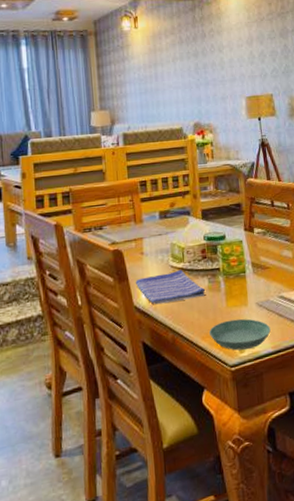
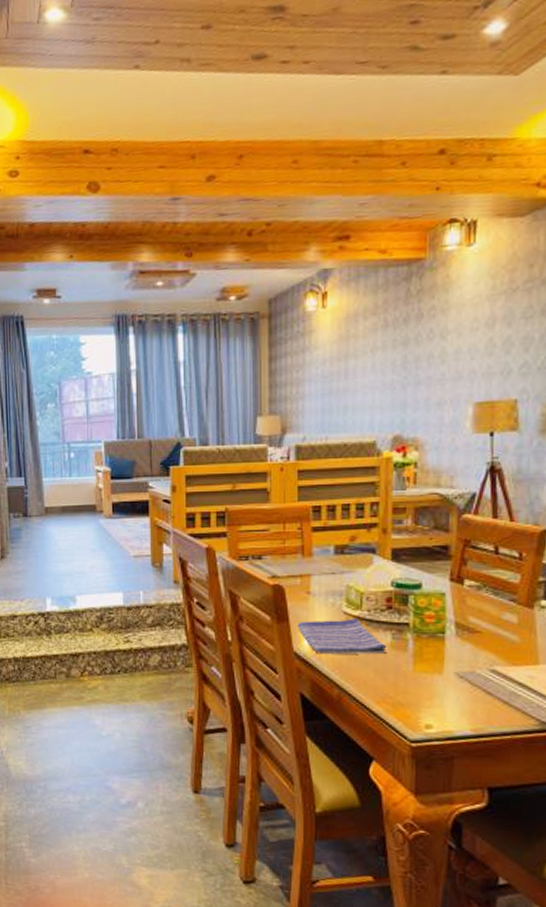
saucer: present [209,318,271,351] -> none [387,687,472,726]

